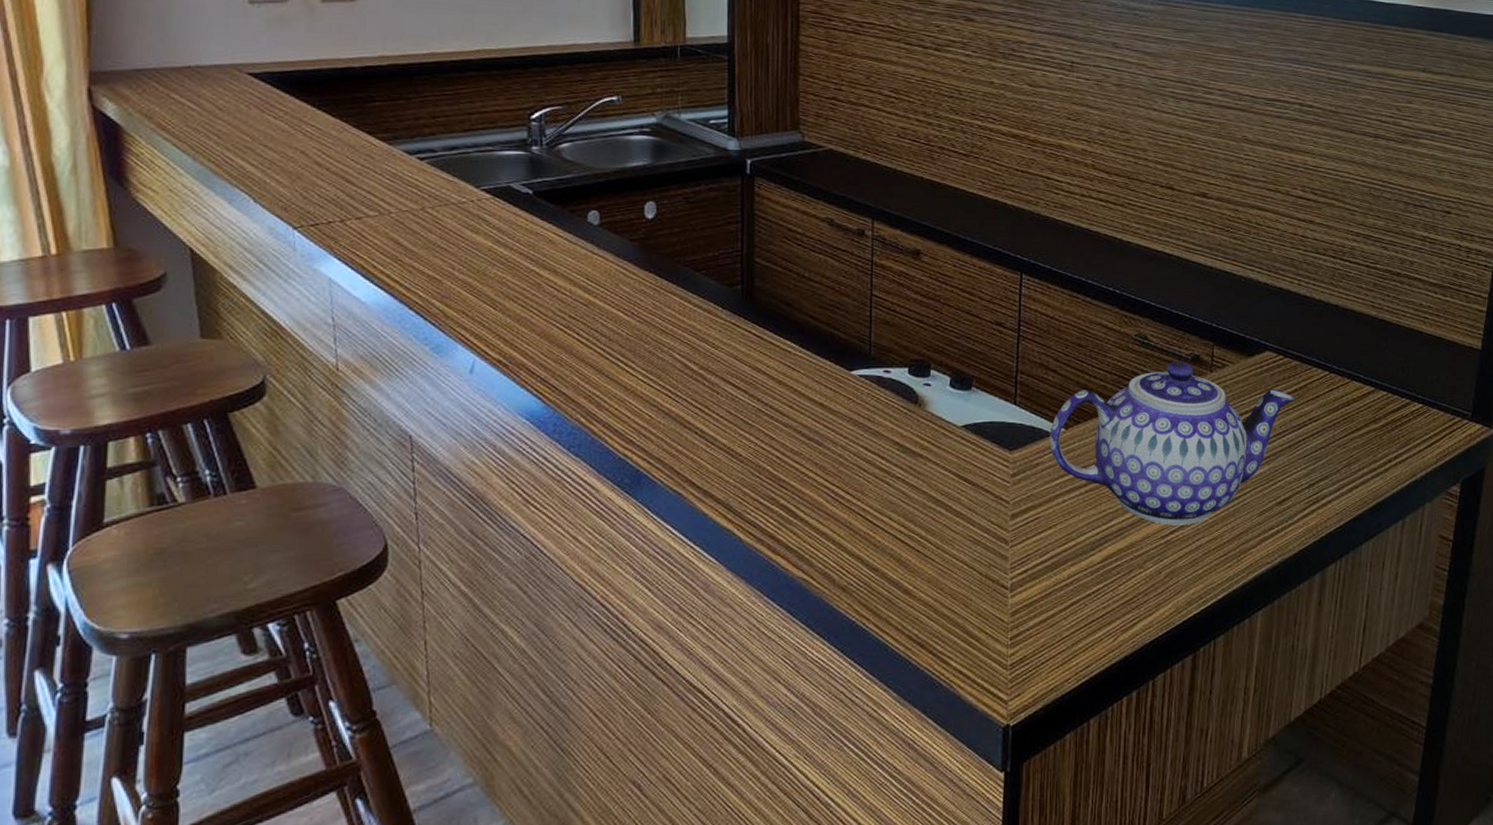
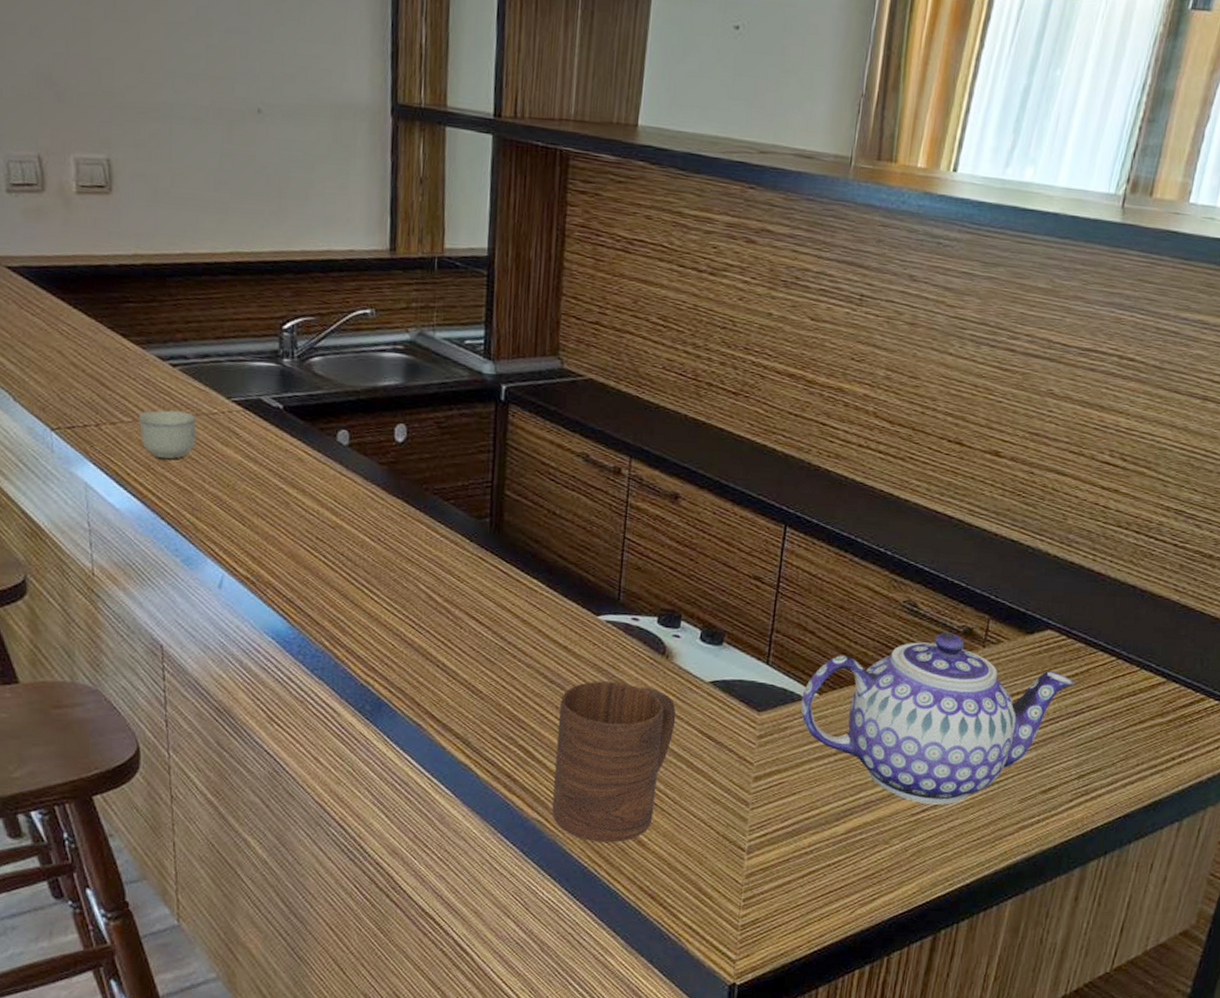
cup: none [385,202,445,249] -> present [138,410,196,459]
cup: none [817,434,932,595] -> present [552,681,676,843]

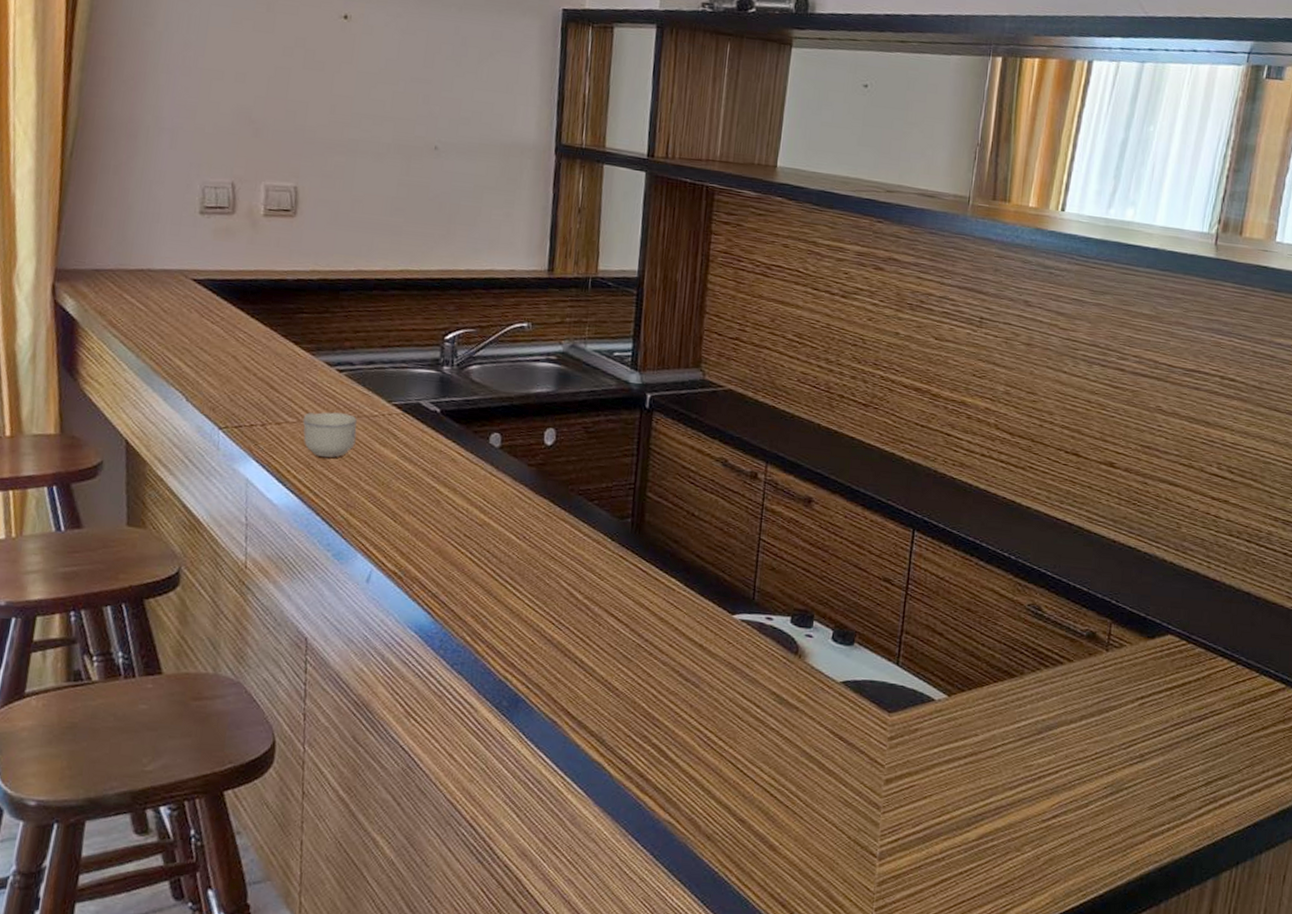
cup: present [552,681,676,843] -> none [683,679,808,847]
teapot: present [800,632,1074,805] -> none [930,635,1196,811]

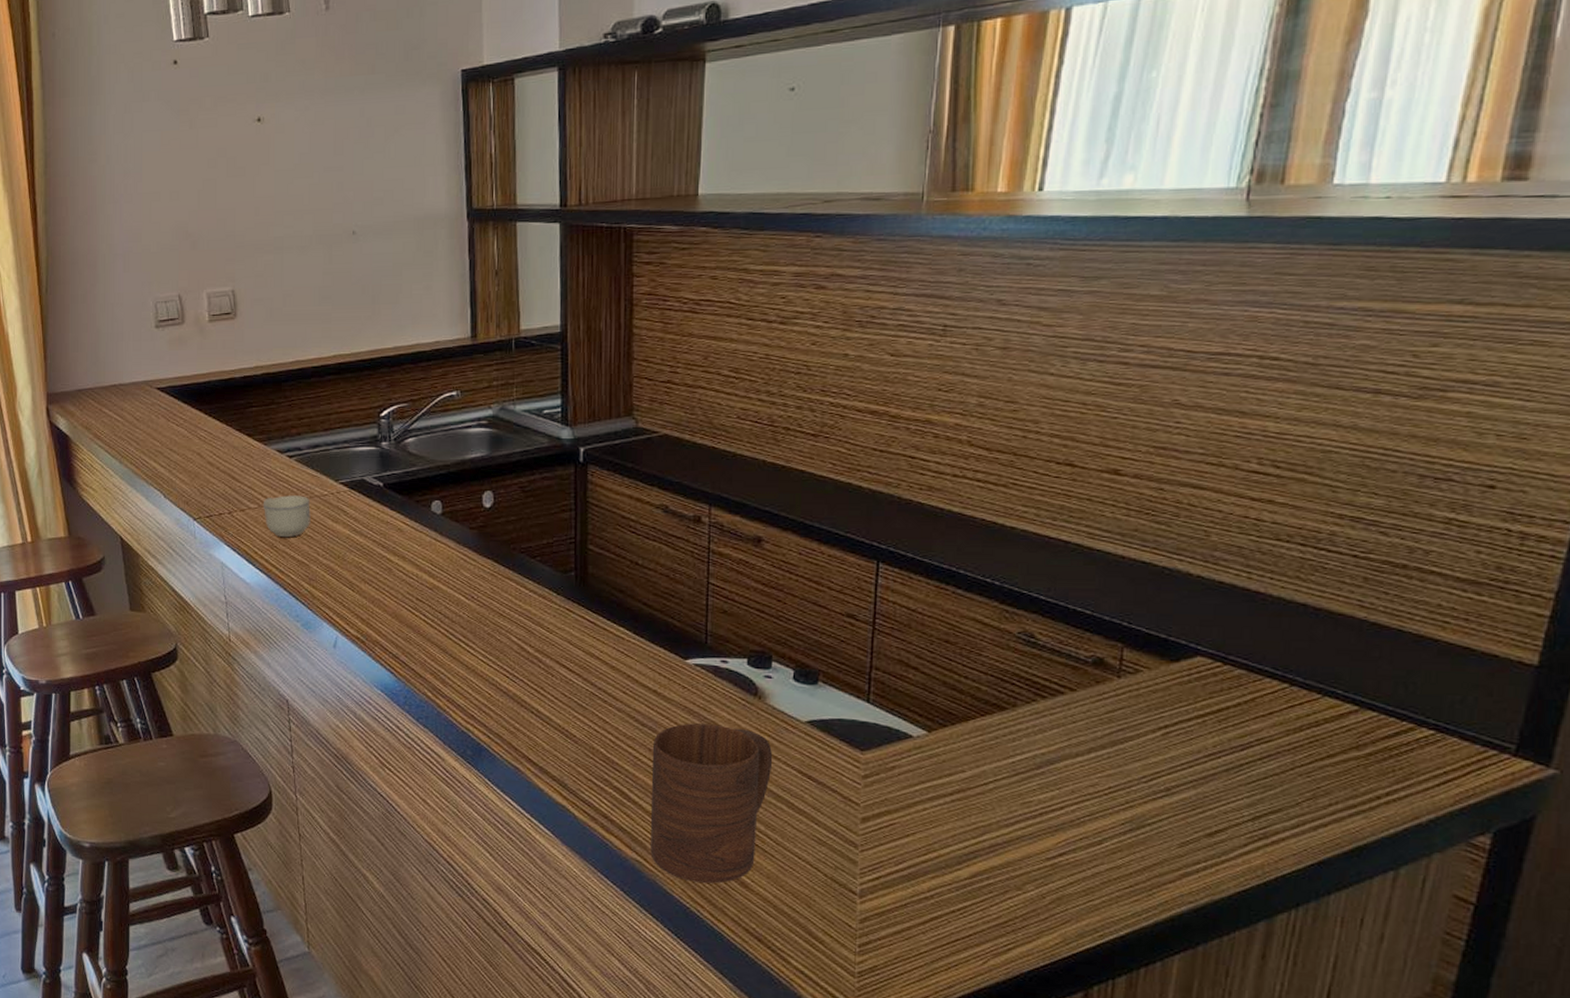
cup: none [683,679,808,847] -> present [650,723,773,884]

